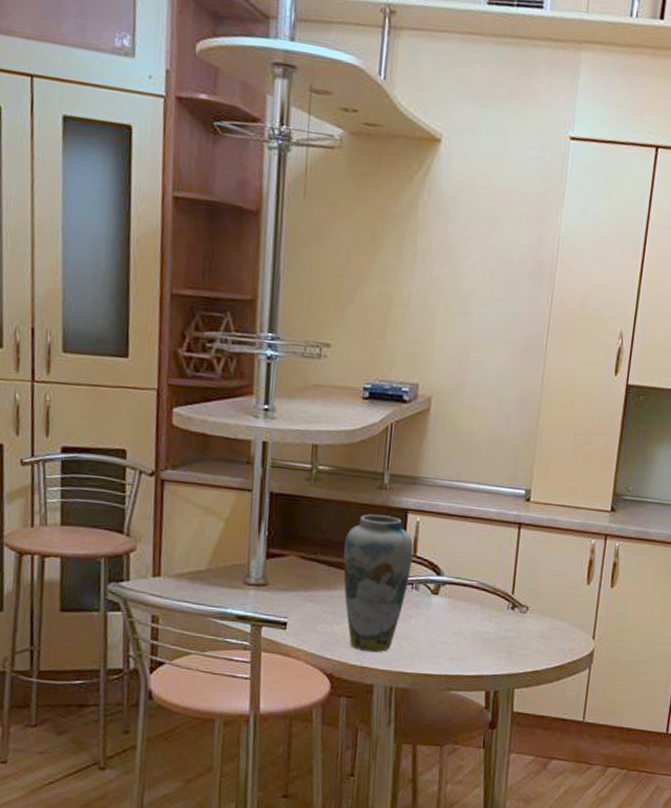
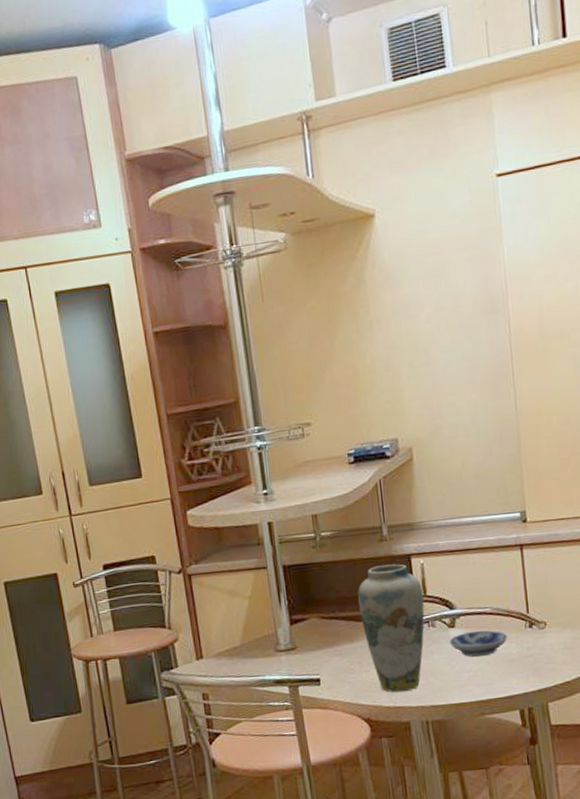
bowl: none [429,602,489,630] -> present [449,630,508,657]

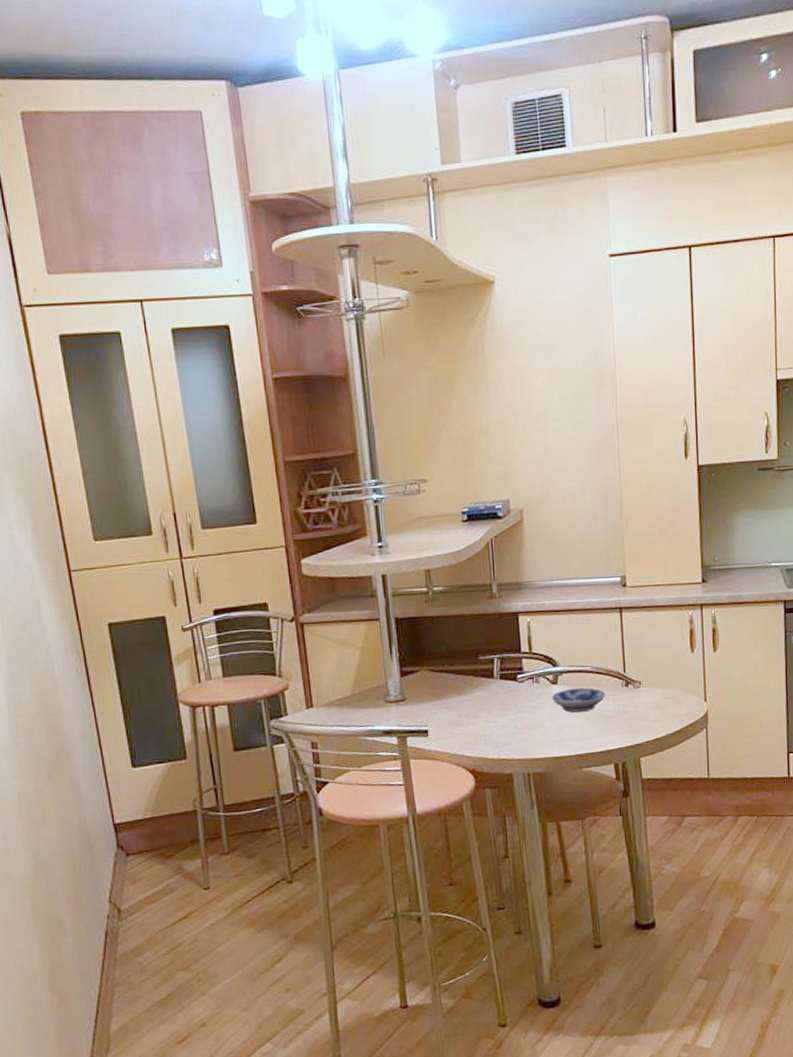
vase: present [358,564,425,692] -> none [467,621,530,745]

